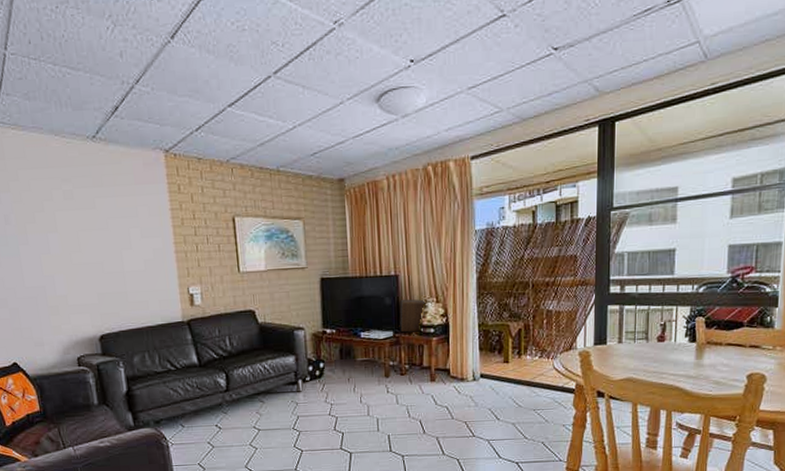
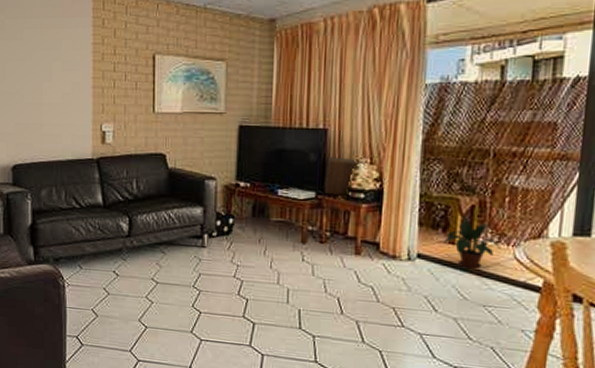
potted plant: none [499,338,544,380] -> present [442,215,502,268]

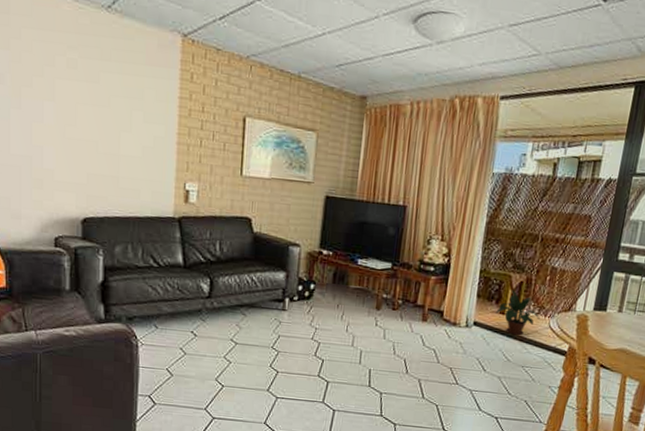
speaker: present [323,156,357,197] -> none [398,231,430,270]

